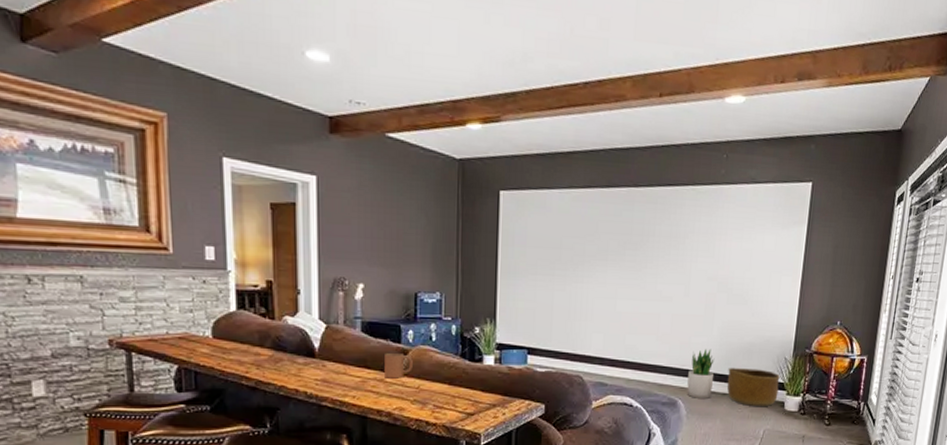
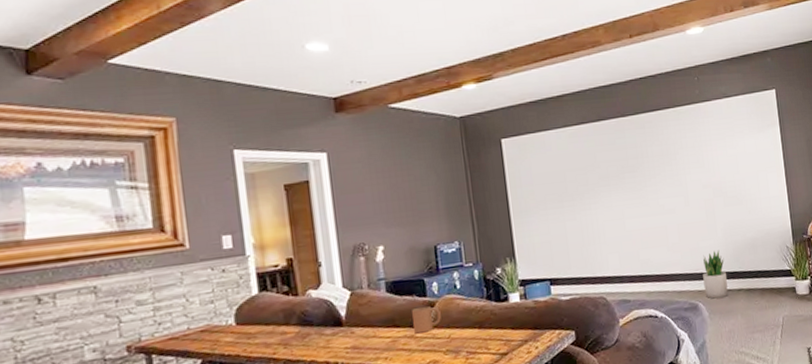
basket: present [726,368,780,407] -> none [738,260,788,297]

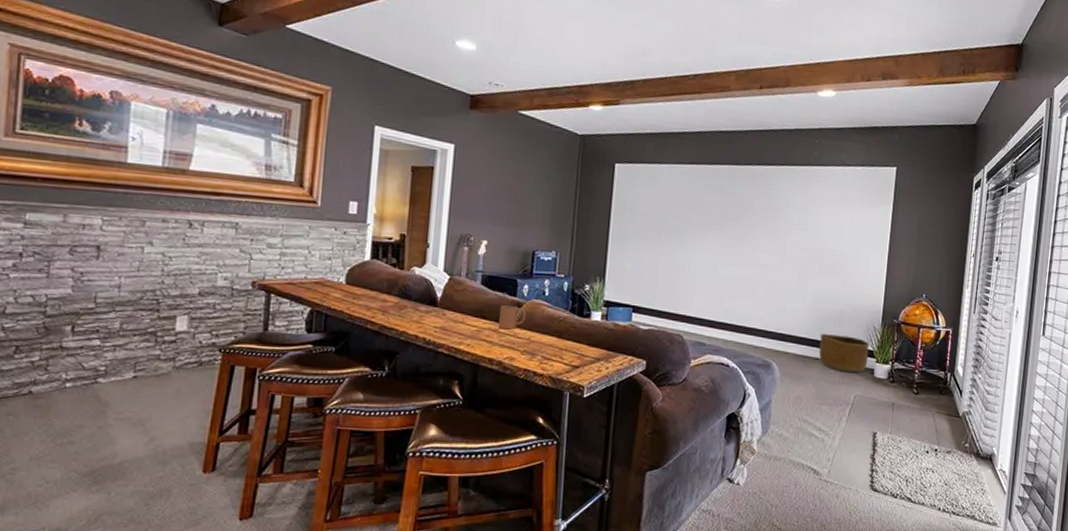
planter: present [703,249,728,299] -> none [780,314,808,362]
basket: none [738,260,788,297] -> present [819,334,870,373]

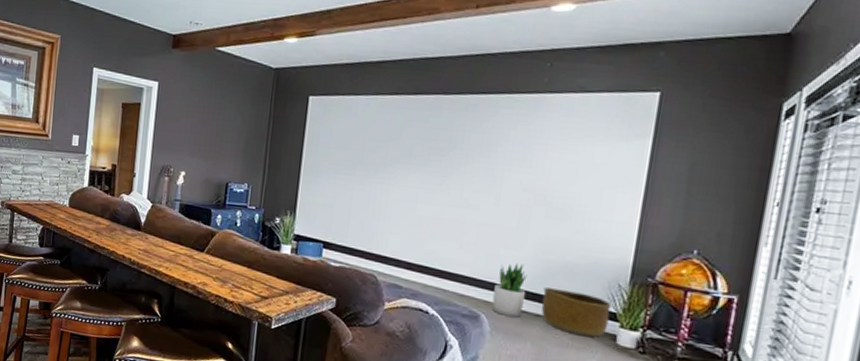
mug: present [498,304,526,330] -> none [193,232,219,257]
planter: none [780,314,808,362] -> present [491,263,527,318]

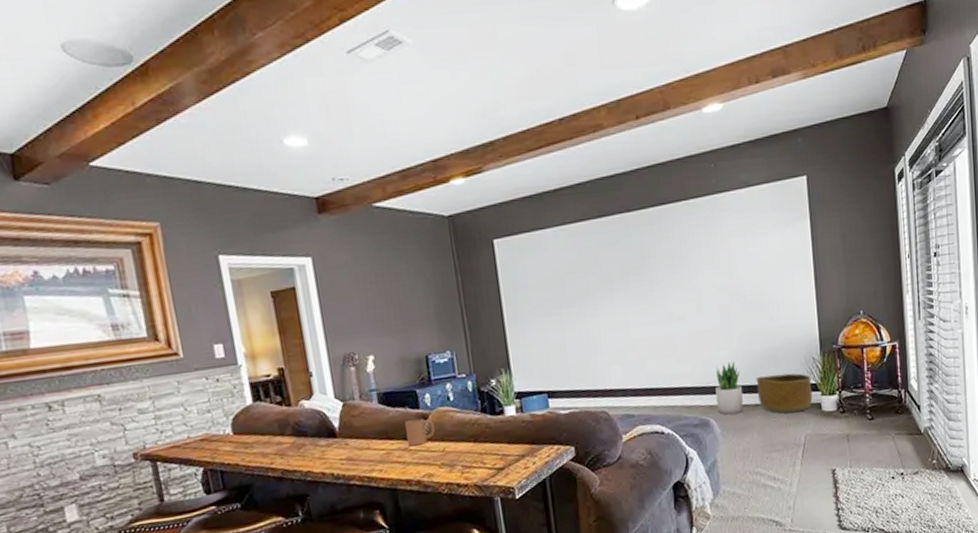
mug: none [193,232,219,257] -> present [405,418,435,446]

